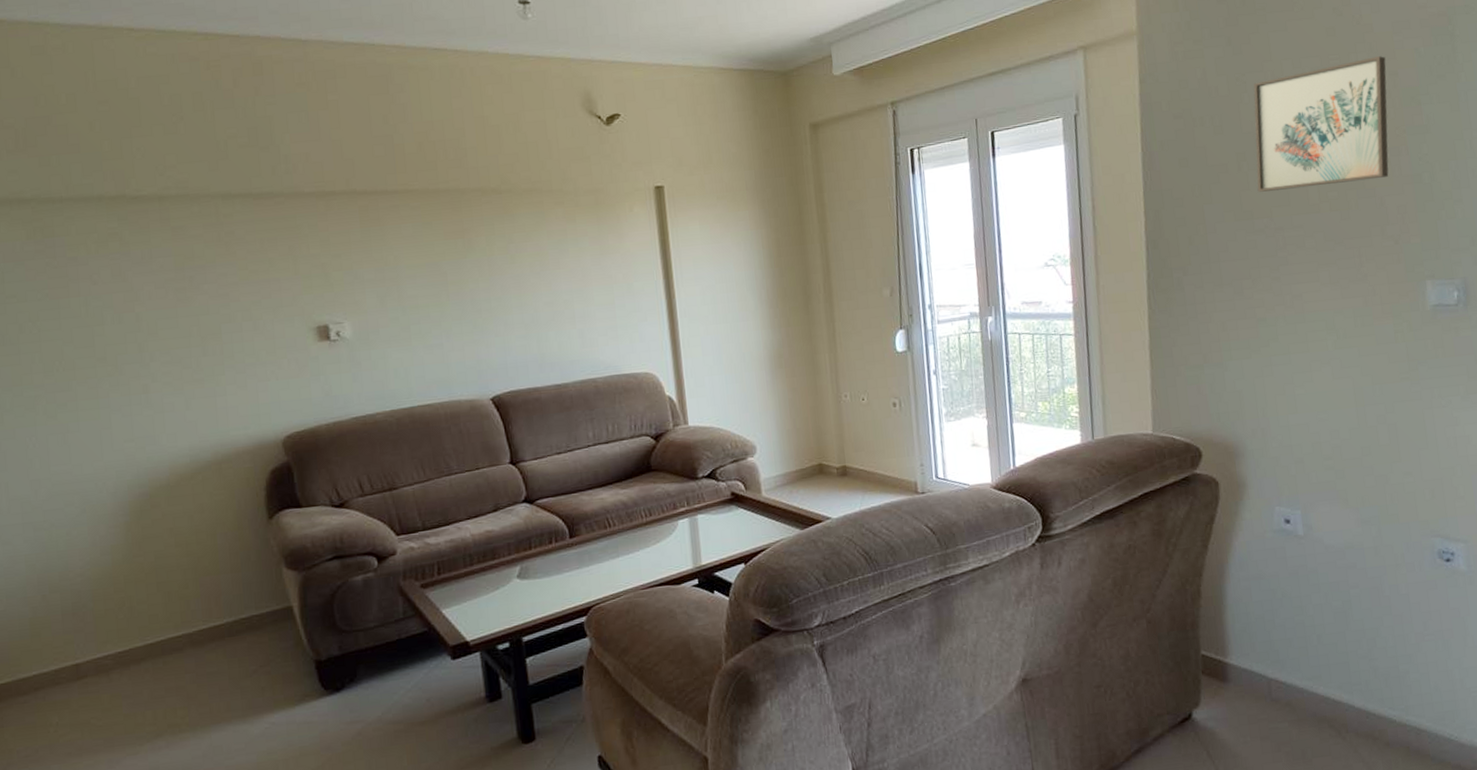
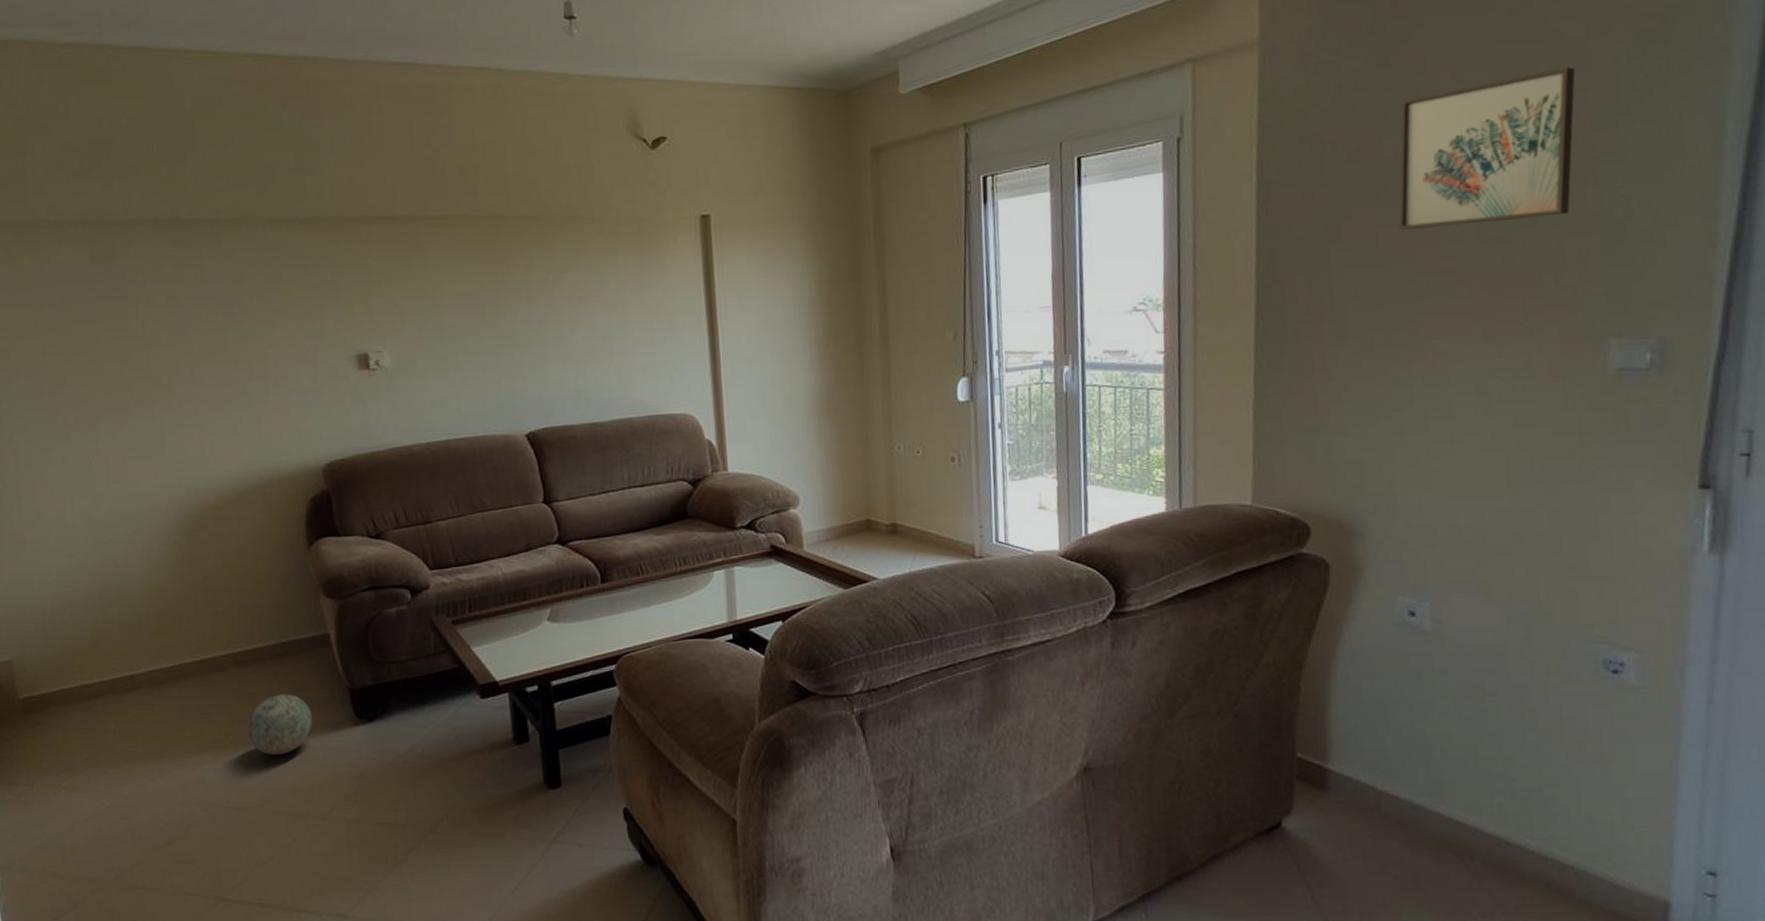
decorative ball: none [205,670,276,735] -> present [247,693,312,756]

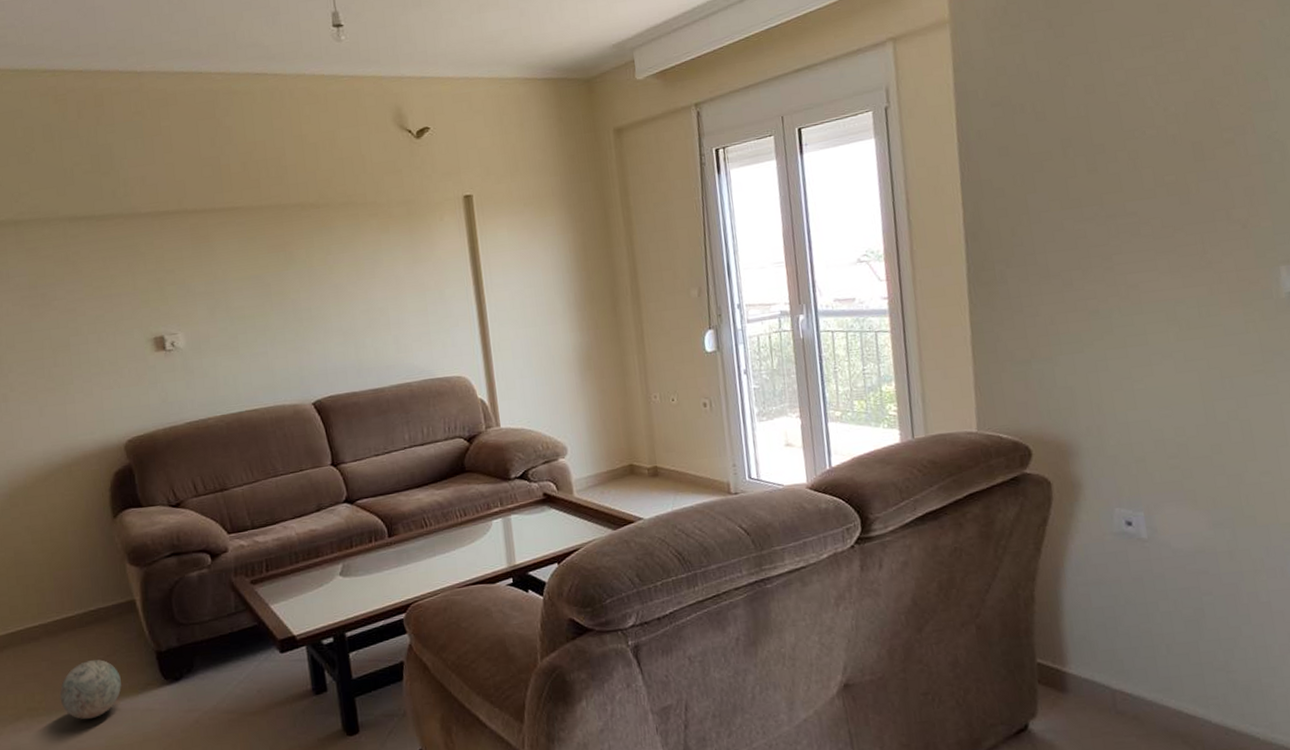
wall art: present [1398,67,1575,230] -> none [1078,30,1233,179]

